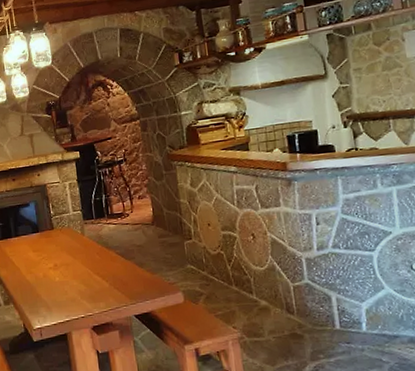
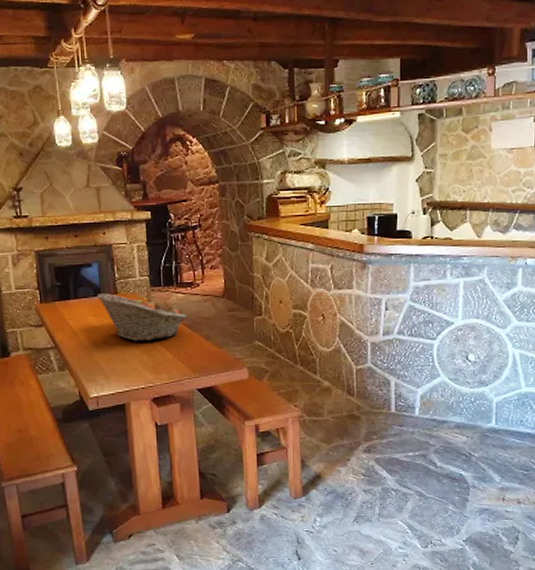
fruit basket: none [35,229,119,273] -> present [97,294,186,341]

